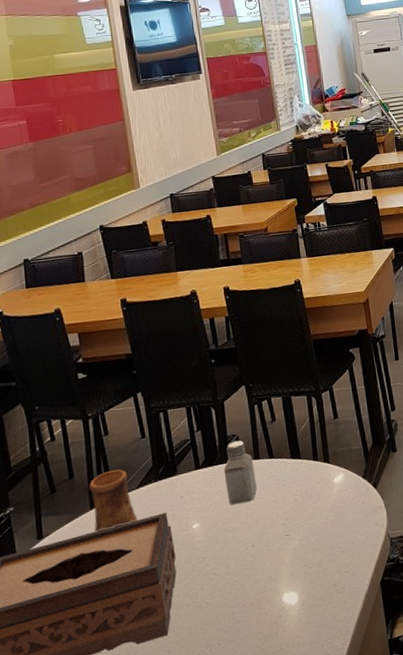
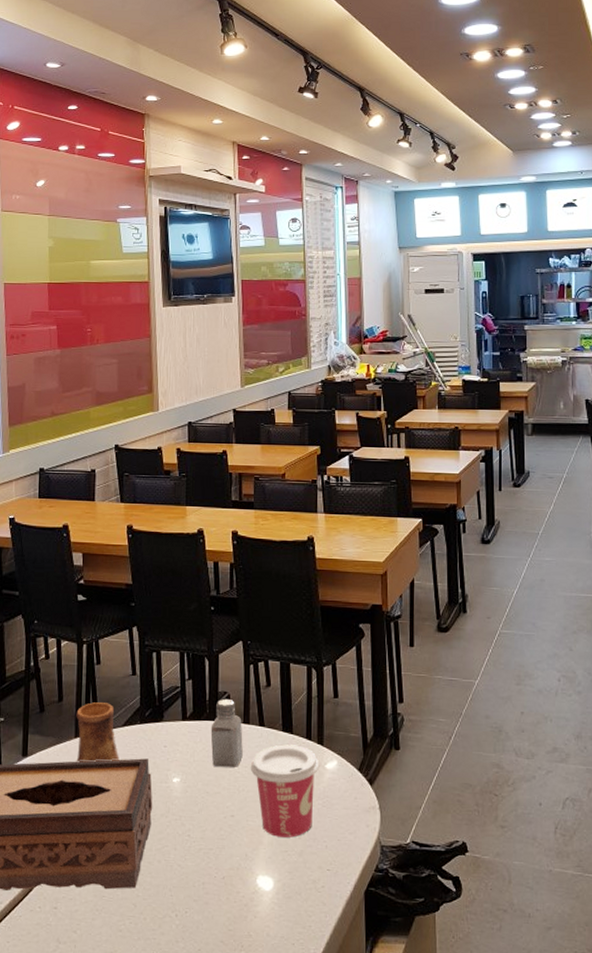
cup: none [265,468,328,555] -> present [250,744,320,838]

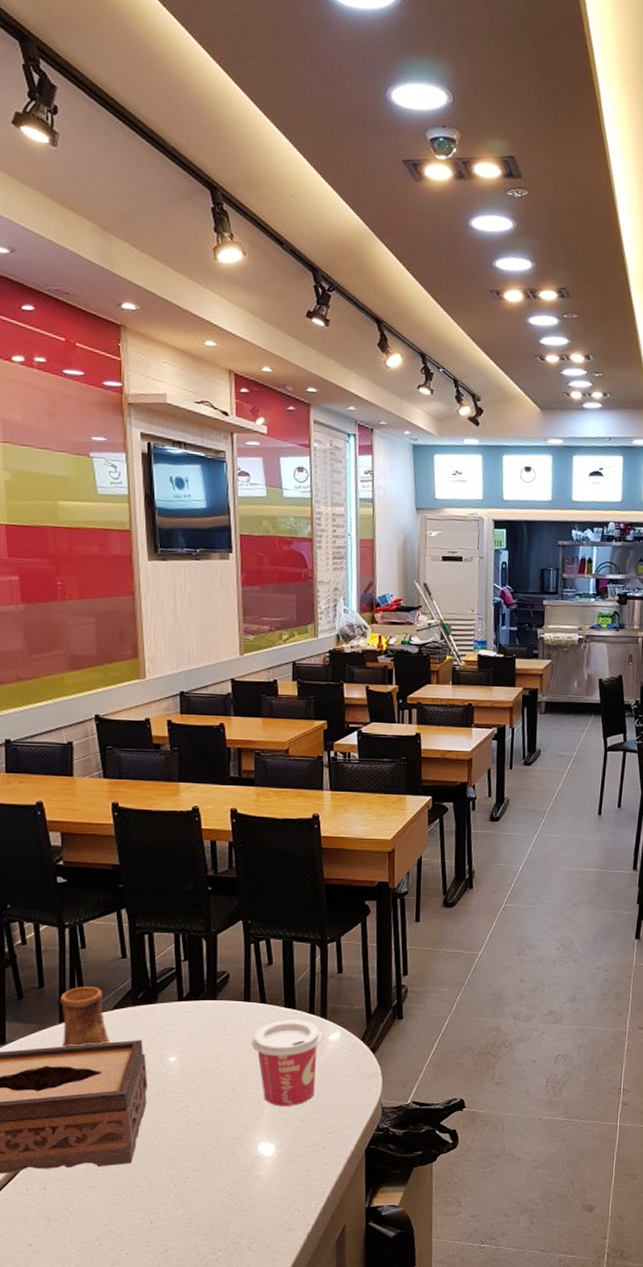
saltshaker: present [210,698,243,767] -> none [209,978,244,1044]

